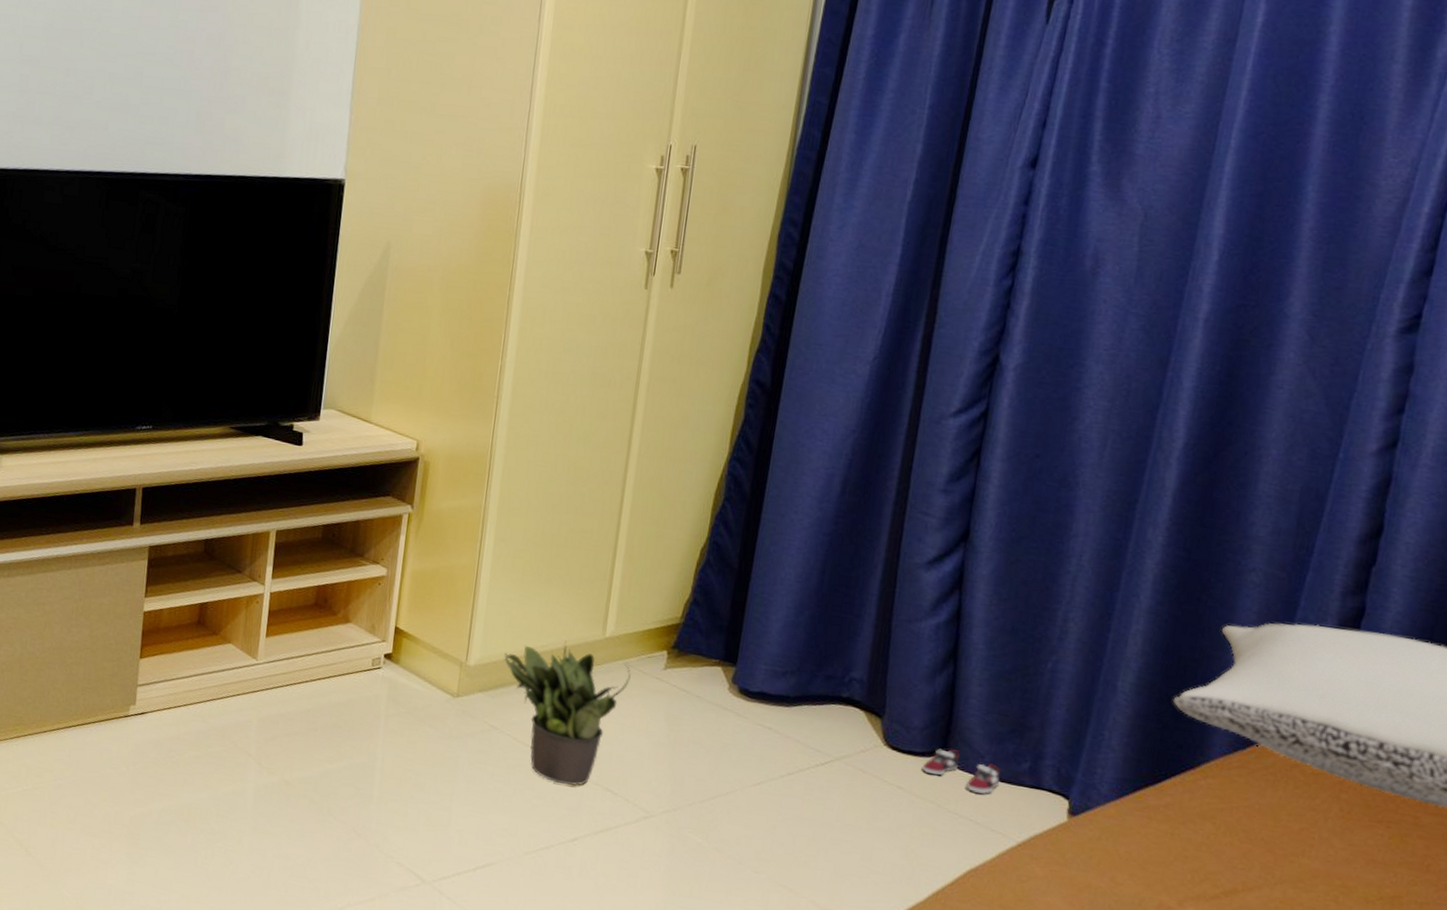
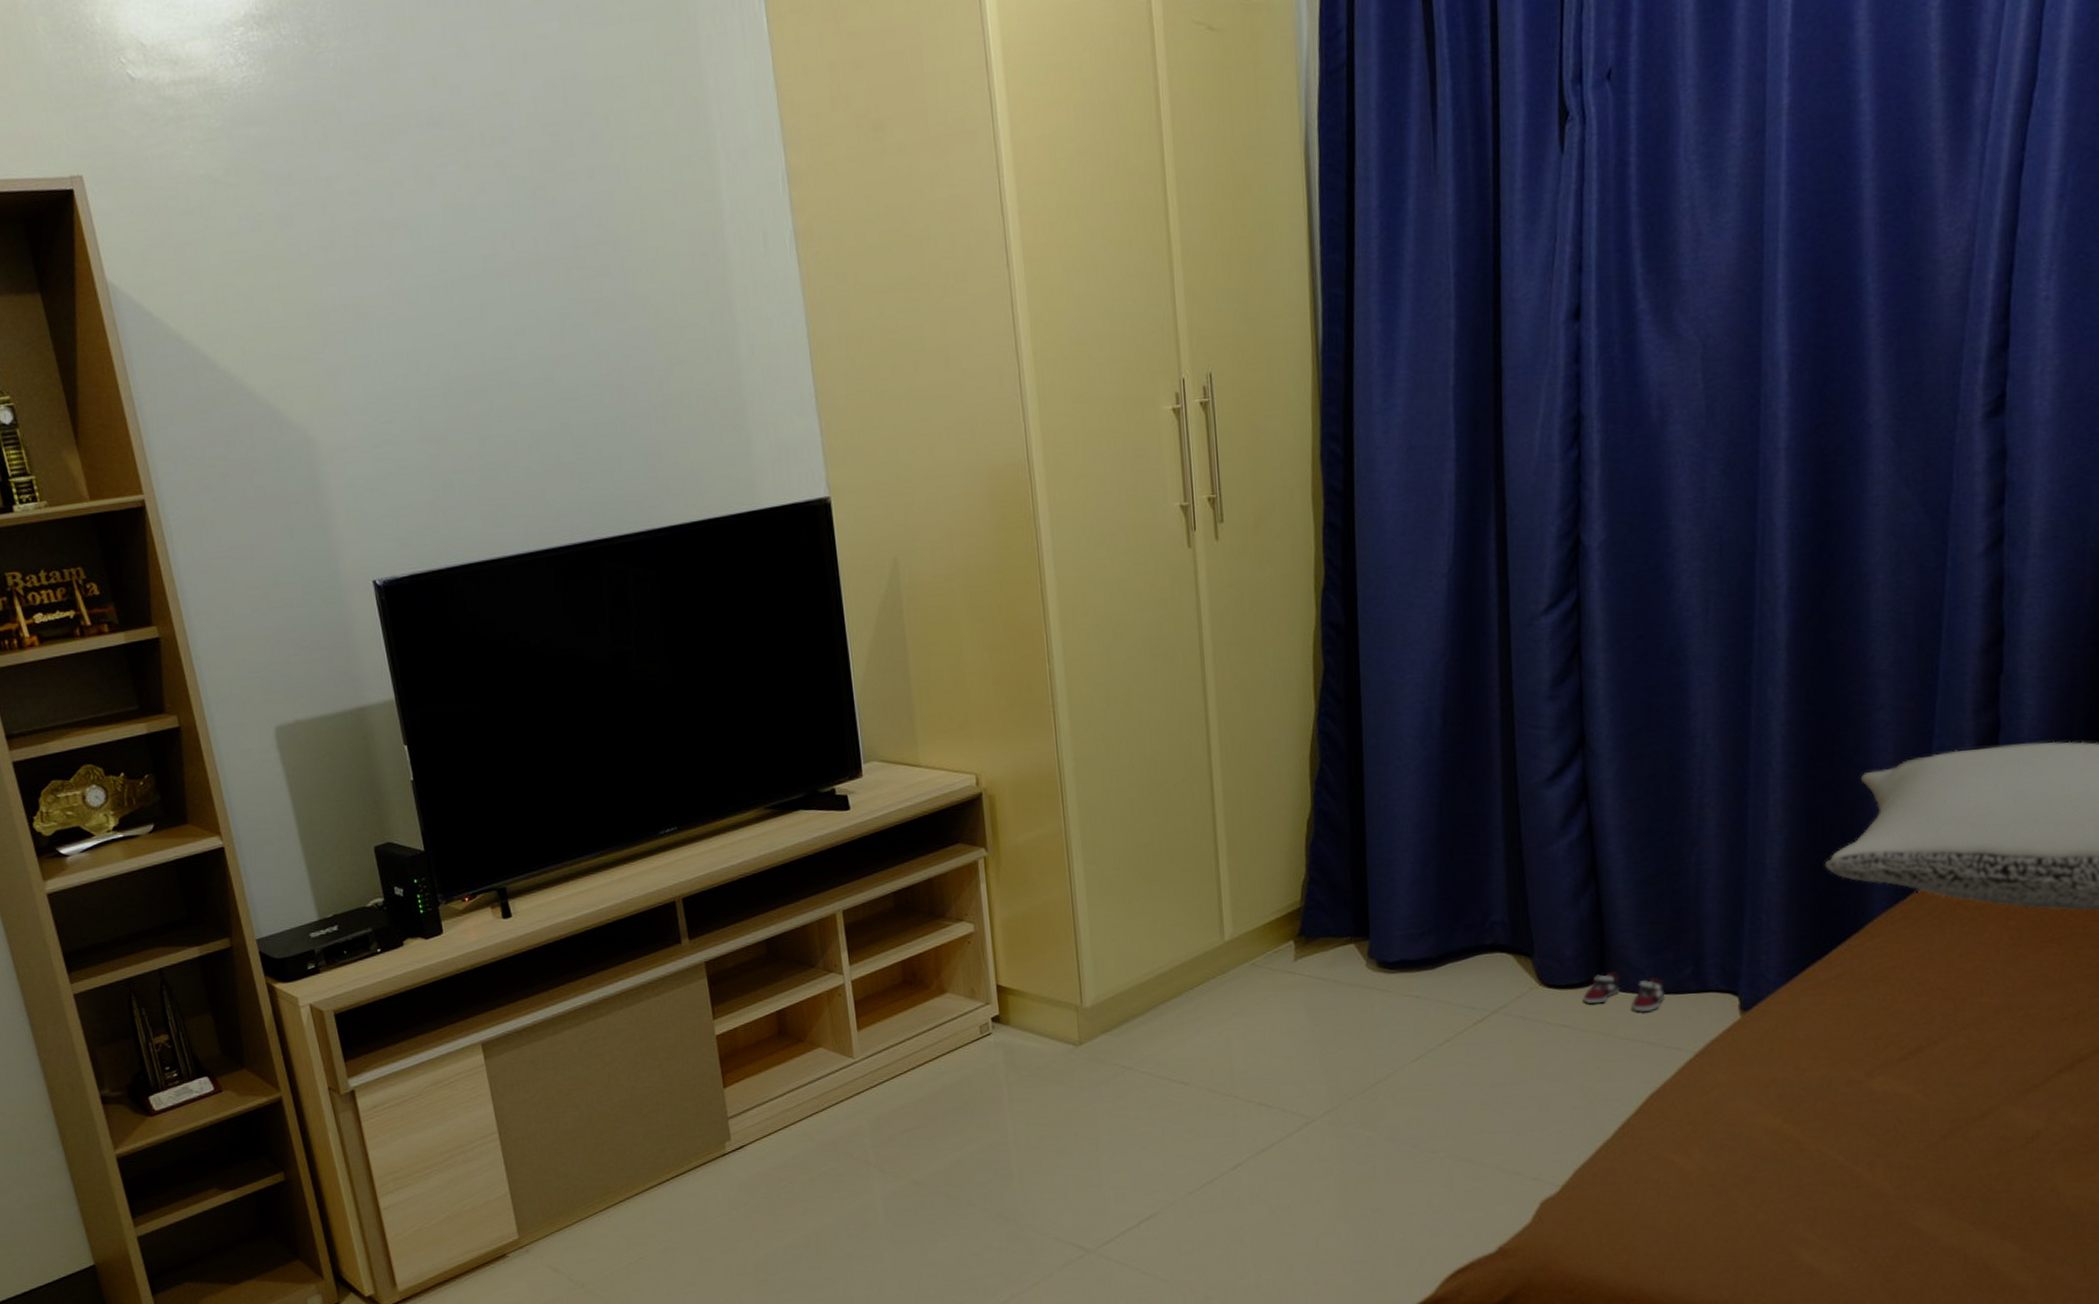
potted plant: present [504,640,631,786] -> none [1121,955,1261,1111]

